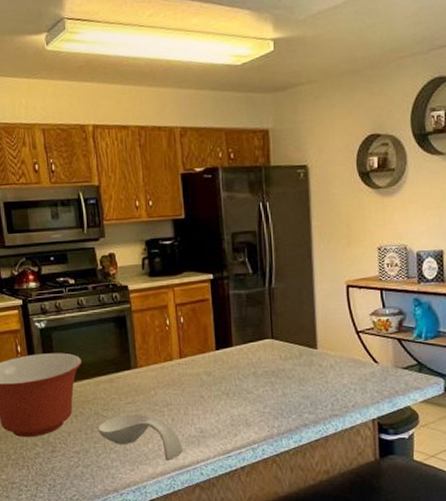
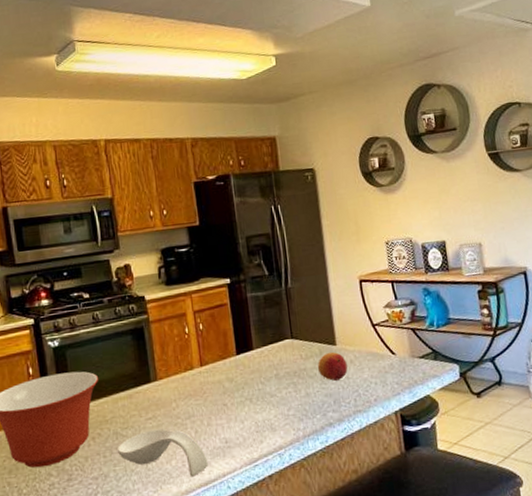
fruit: none [296,355,327,384] -> present [317,352,348,381]

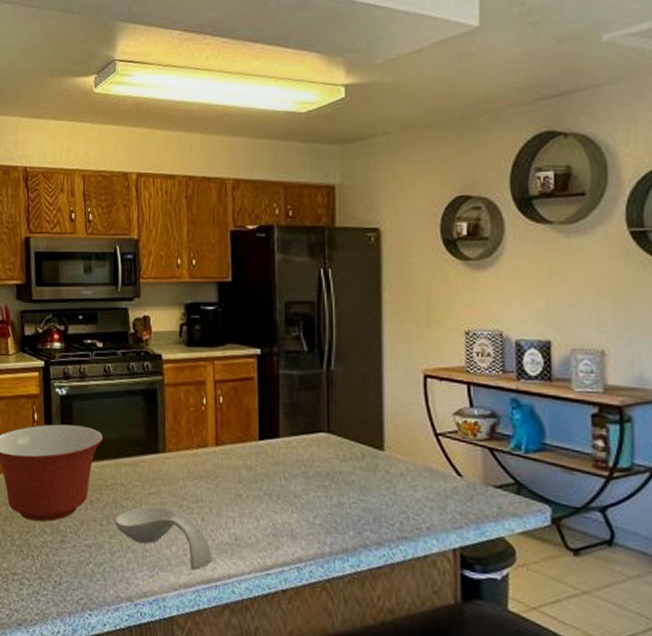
fruit: present [317,352,348,381] -> none [356,457,395,494]

